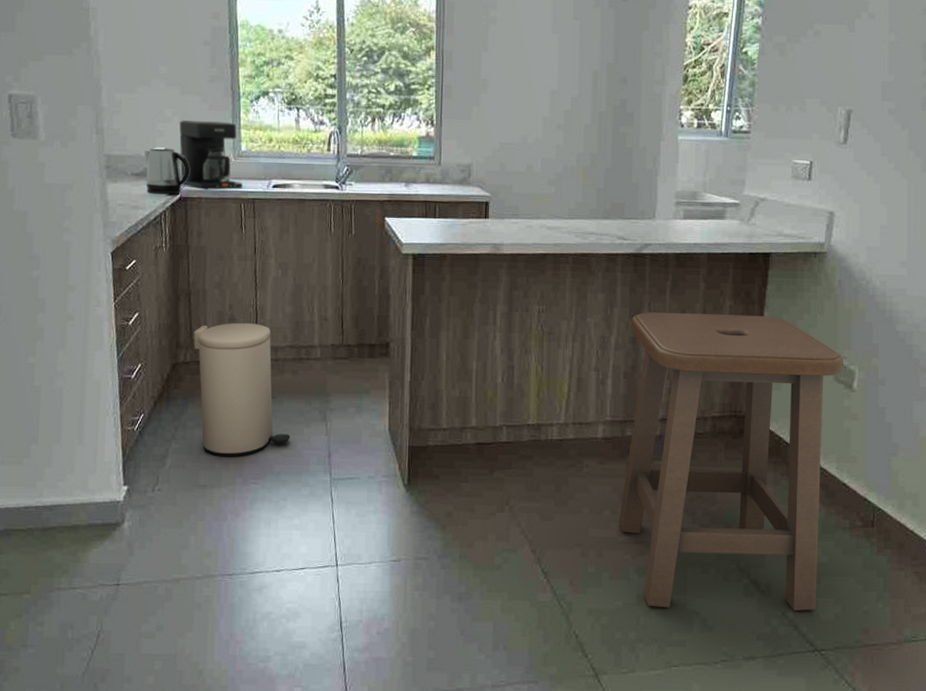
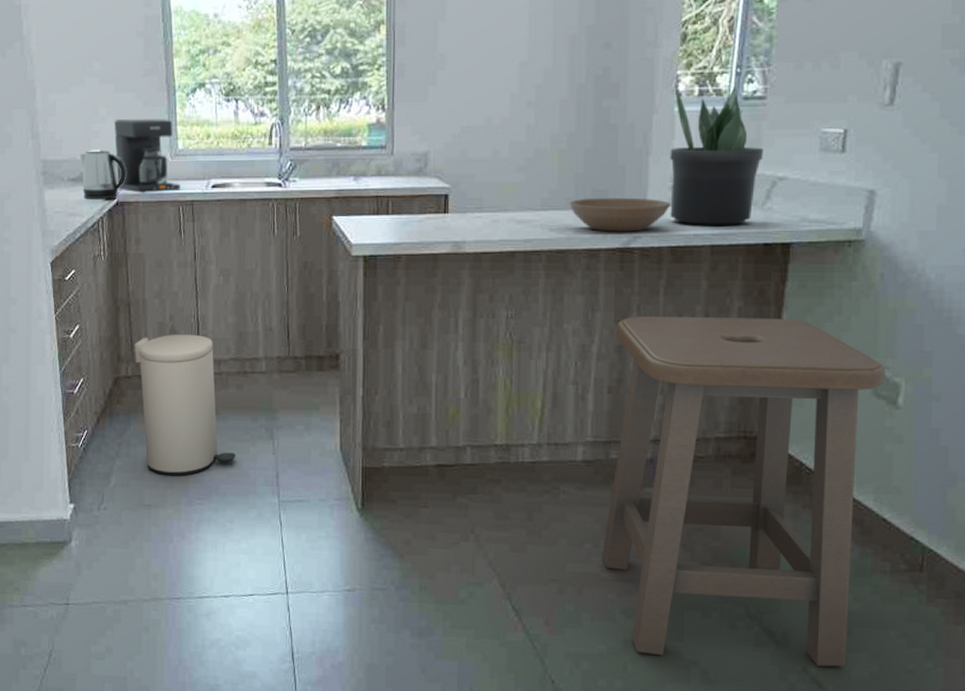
bowl: none [592,209,676,240] -> present [569,197,672,232]
planter: none [674,116,748,238] -> present [670,83,763,227]

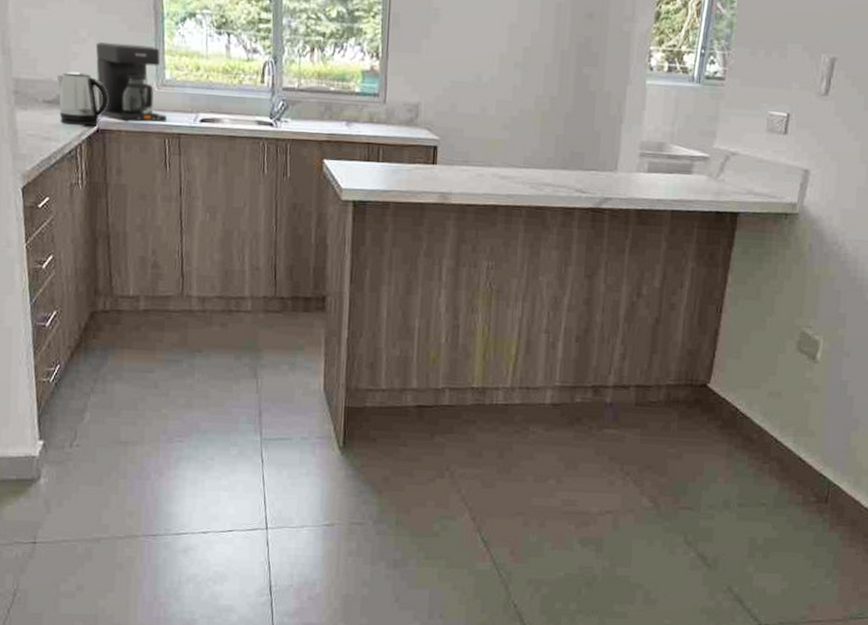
pedal bin: present [135,334,236,476] -> none [113,269,219,414]
bowl: present [569,197,672,232] -> none [549,159,640,194]
stool: present [602,316,885,667] -> none [564,272,808,586]
planter: present [670,83,763,227] -> none [638,57,720,194]

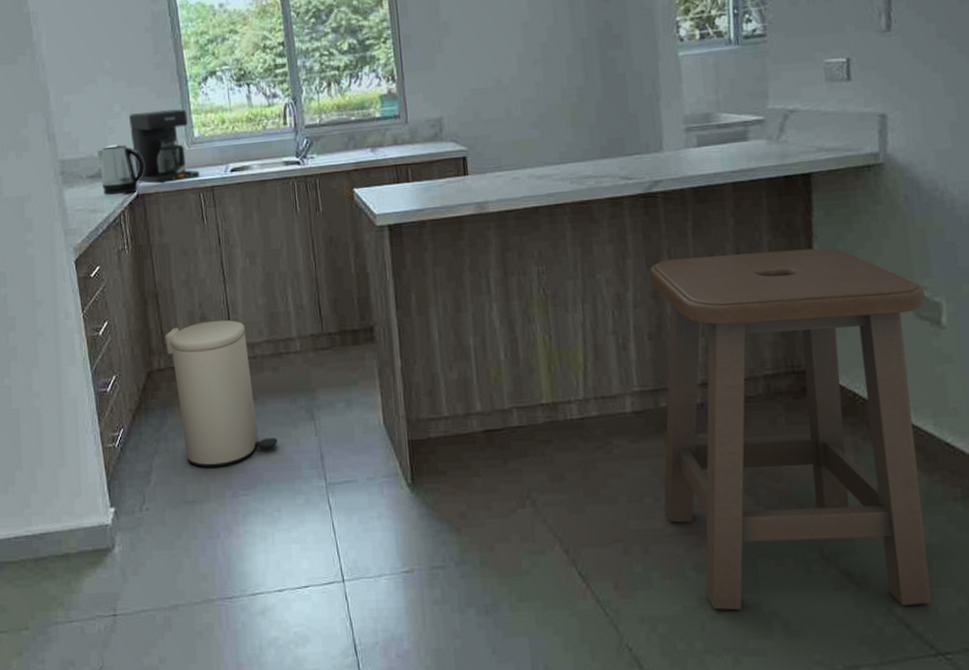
pedal bin: none [113,269,219,414] -> present [166,320,278,469]
stool: none [564,272,808,586] -> present [649,248,932,611]

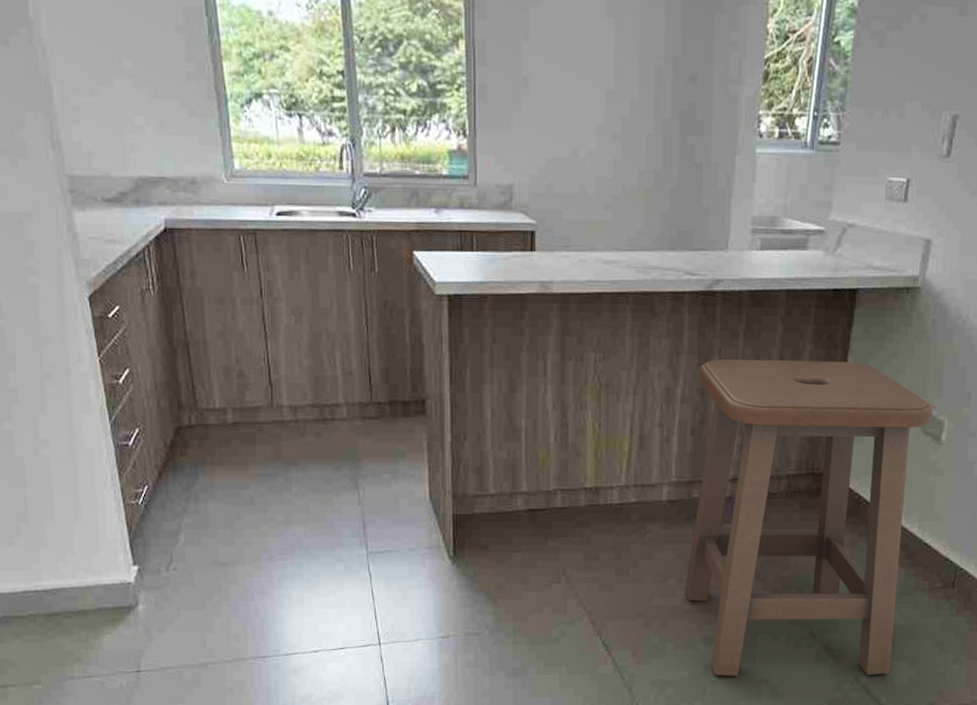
kettle: present [96,144,144,196] -> none [114,165,174,226]
coffee maker: present [128,109,199,184] -> none [154,130,240,219]
pedal bin: present [166,320,278,469] -> none [197,378,319,531]

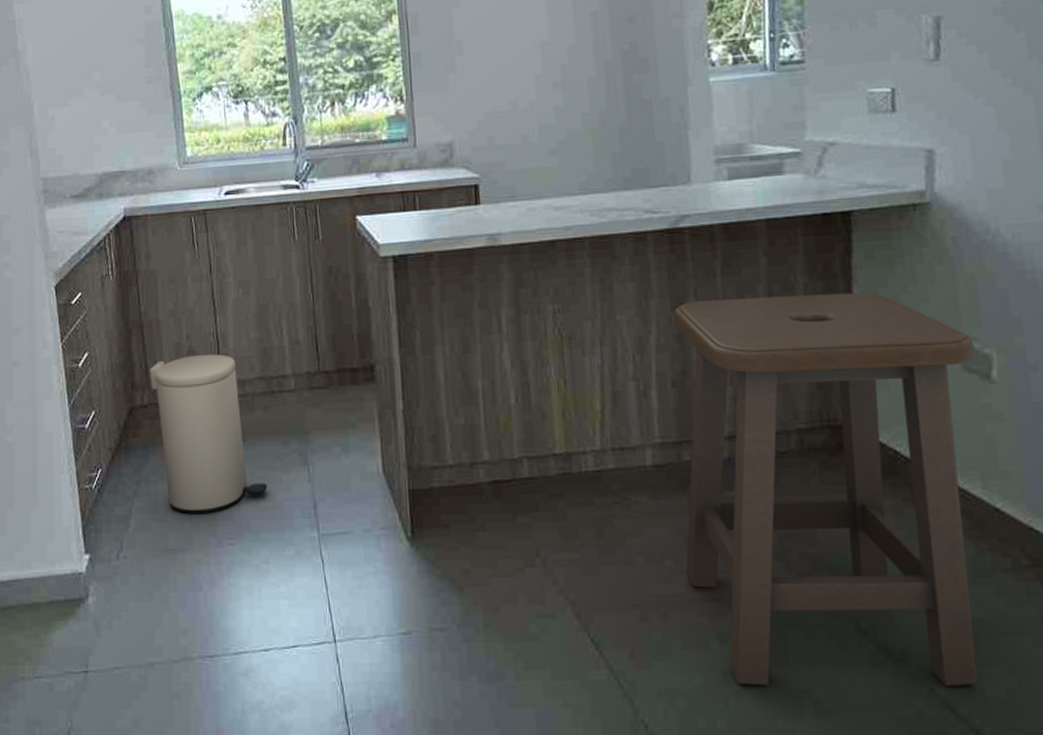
pedal bin: none [197,378,319,531] -> present [150,354,268,515]

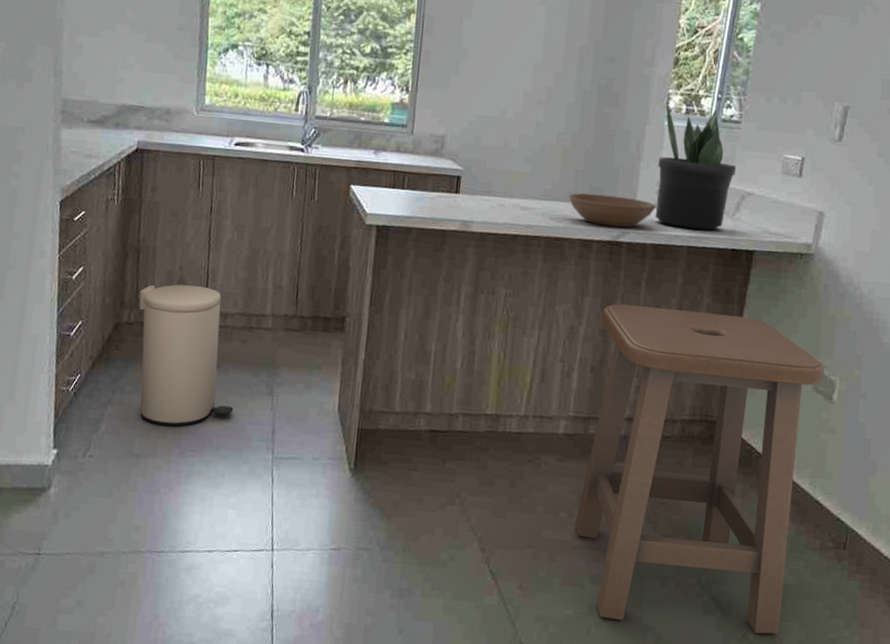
bowl: none [608,174,718,213] -> present [568,193,657,228]
planter: none [706,49,809,199] -> present [655,100,736,231]

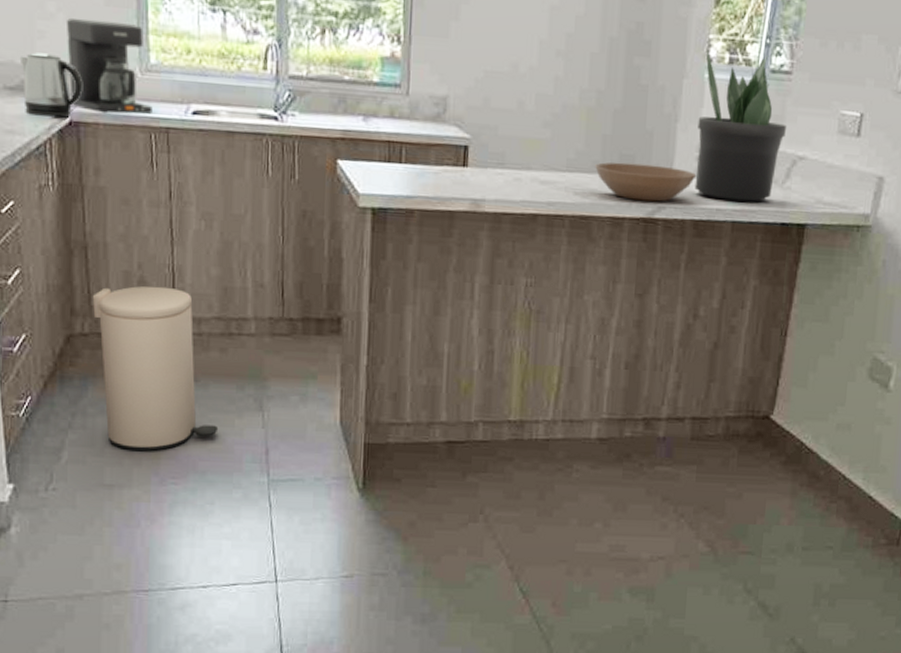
kettle: none [101,94,150,146] -> present [19,52,82,118]
coffee maker: none [139,67,203,145] -> present [66,17,152,115]
stool: present [575,304,824,635] -> none [611,290,881,636]

